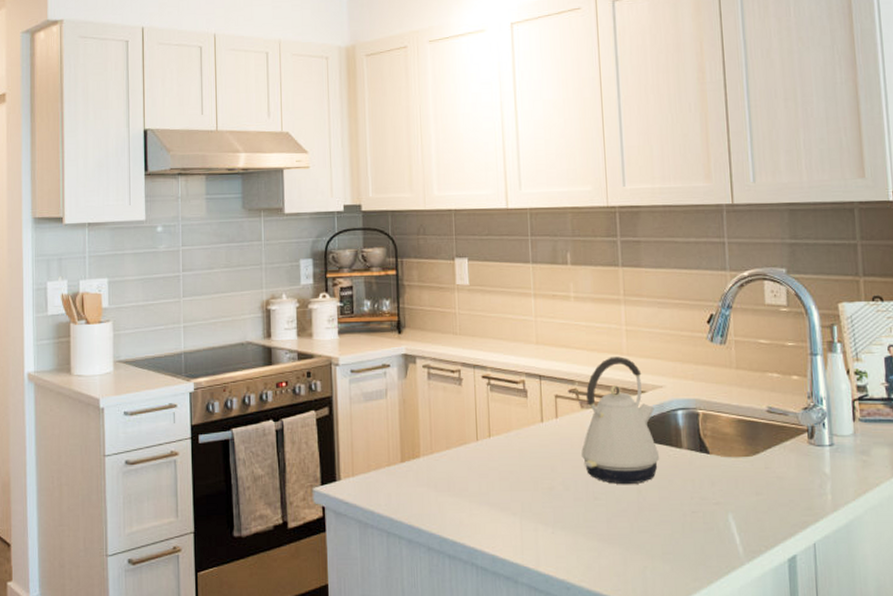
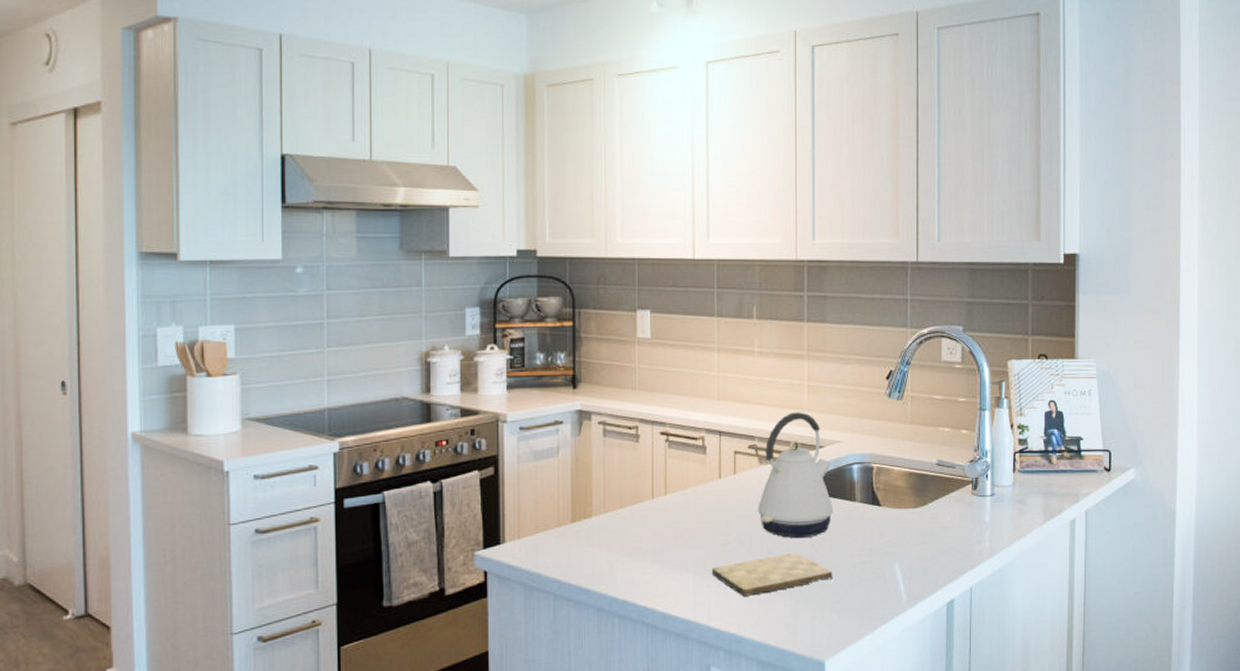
cutting board: none [538,499,663,542] -> present [712,552,833,596]

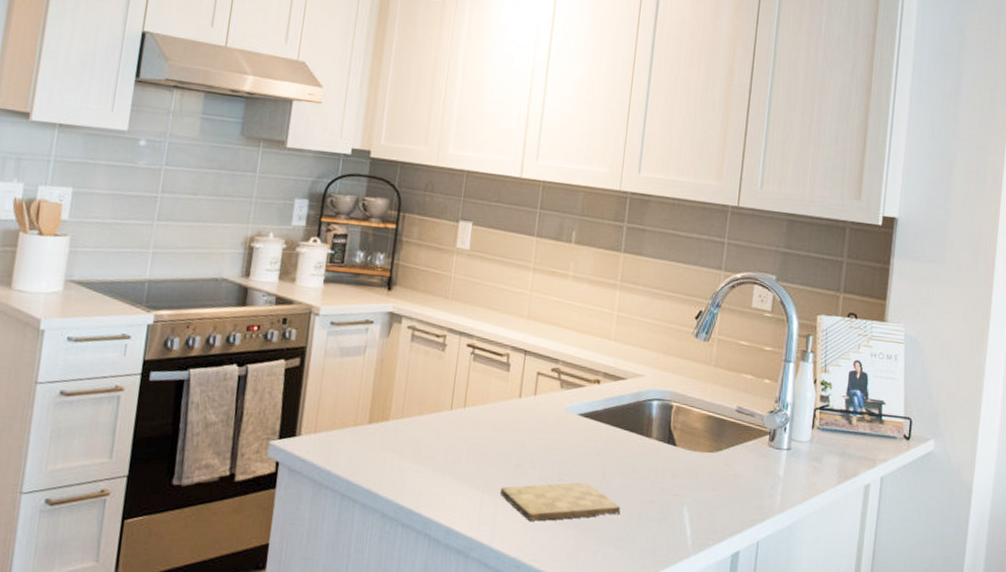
kettle: present [758,412,833,539] -> none [553,340,632,469]

